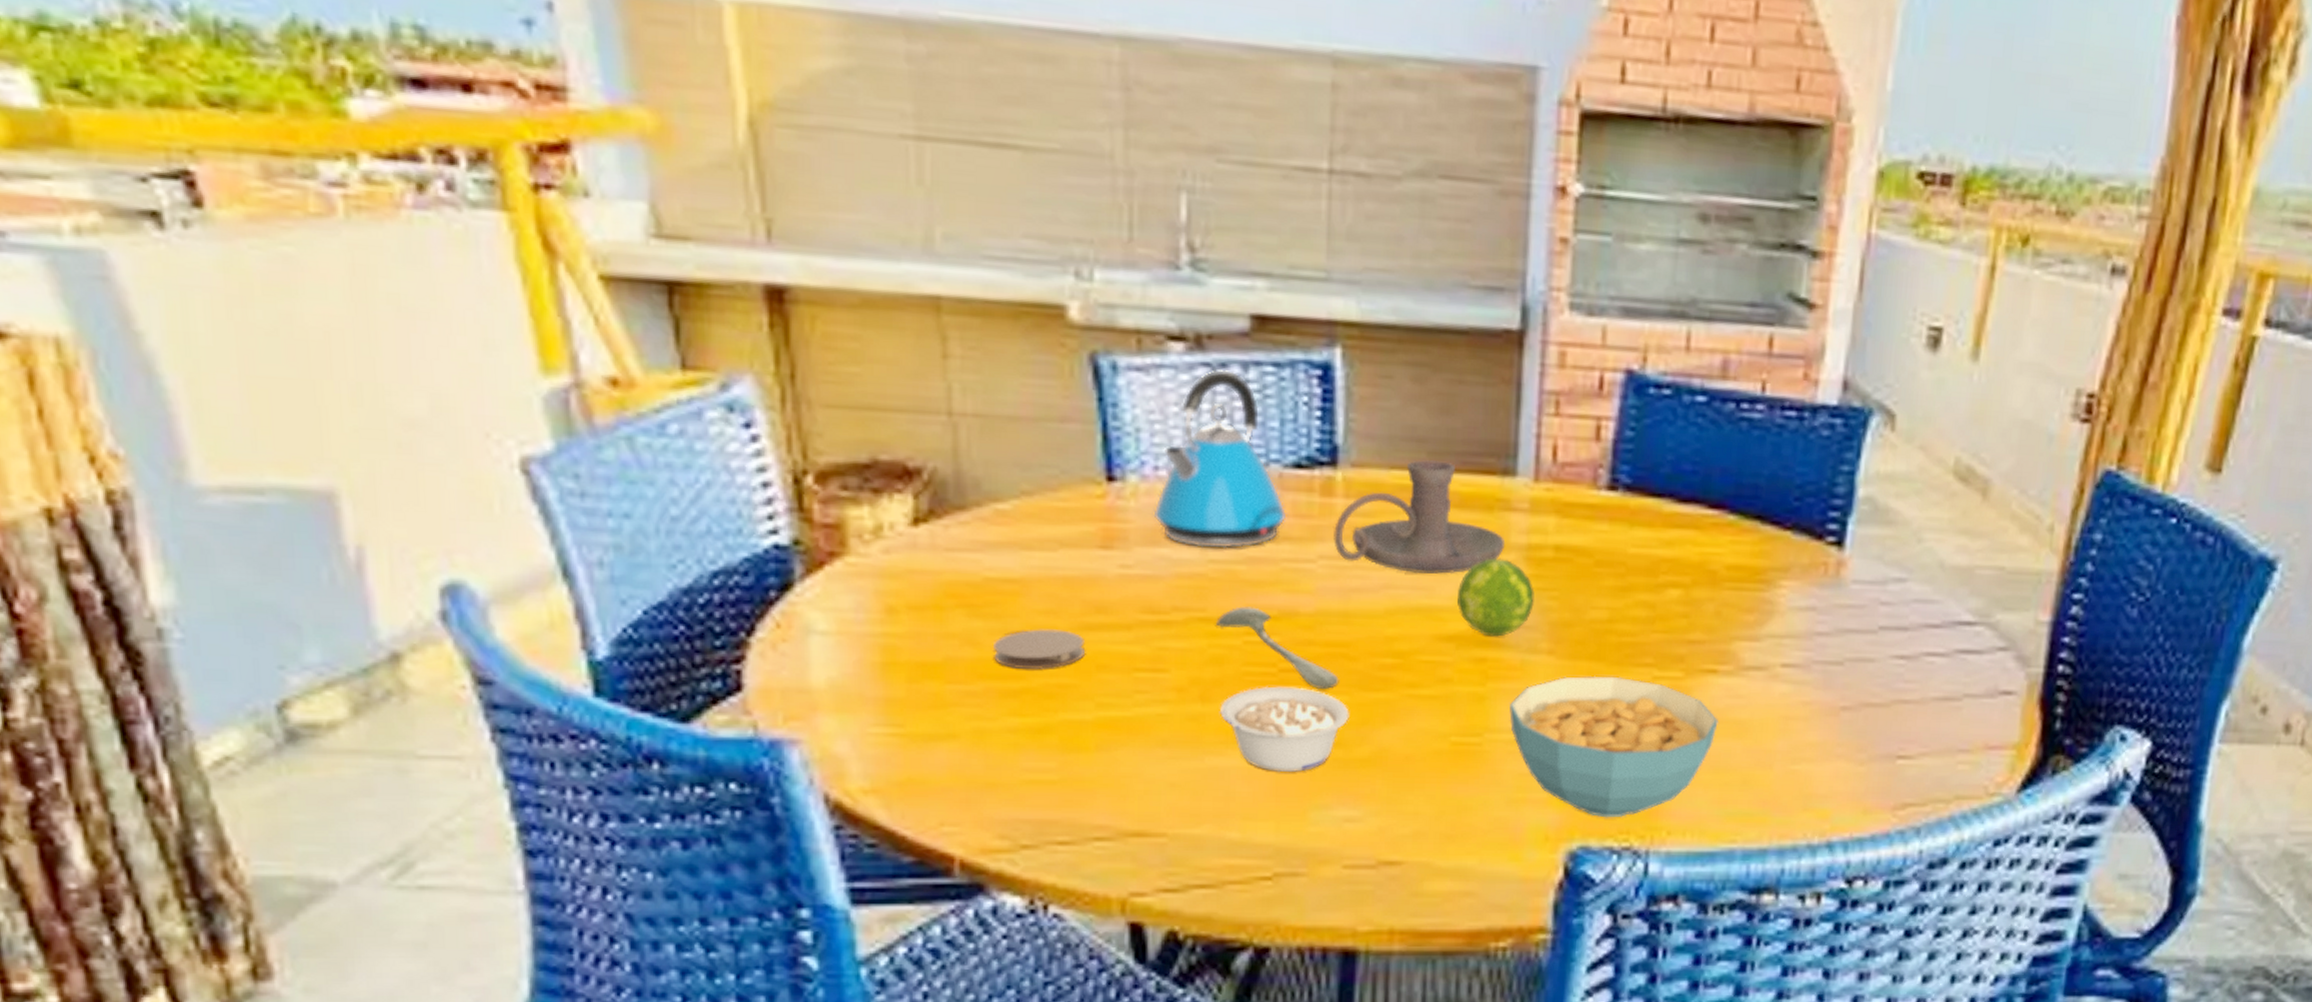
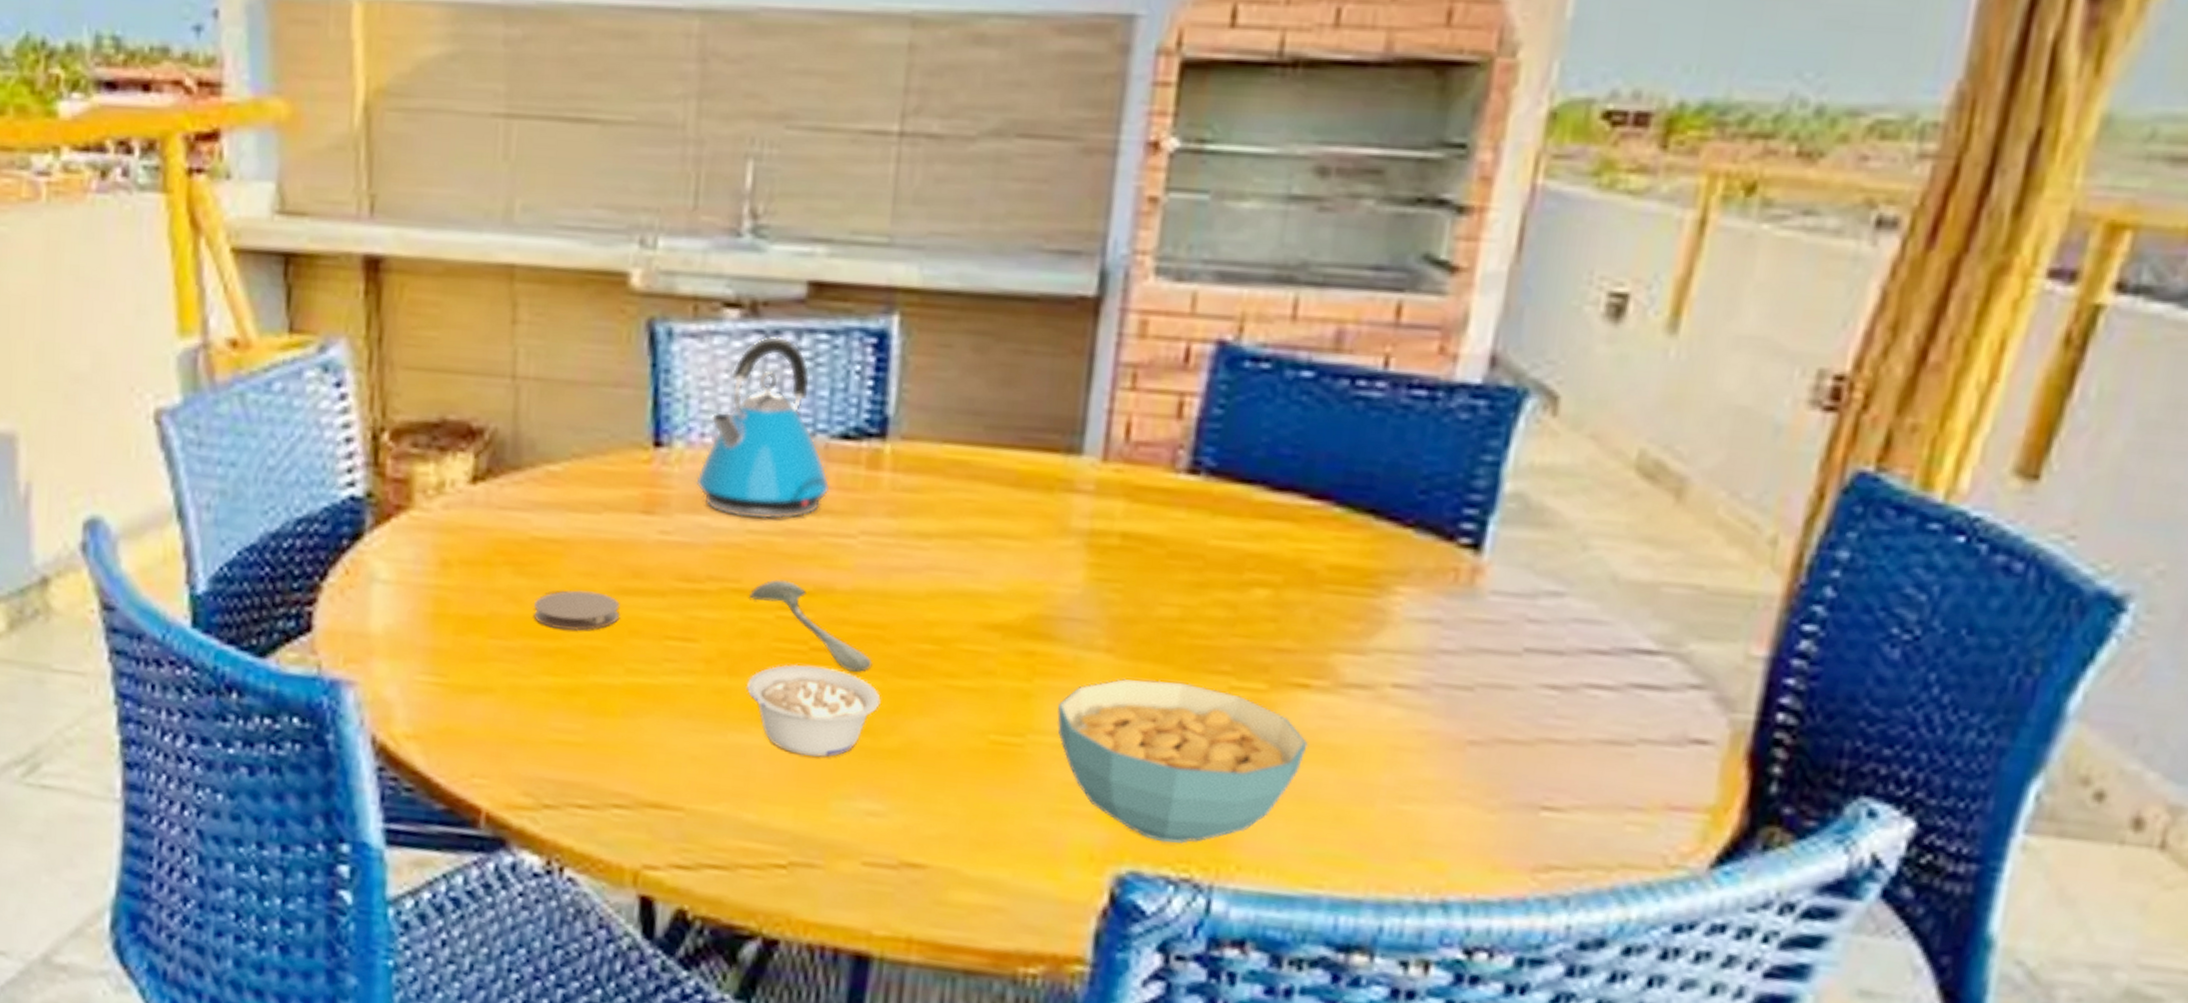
candle holder: present [1334,460,1506,574] -> none [877,434,1065,558]
fruit: present [1457,558,1535,637] -> none [1006,543,1095,630]

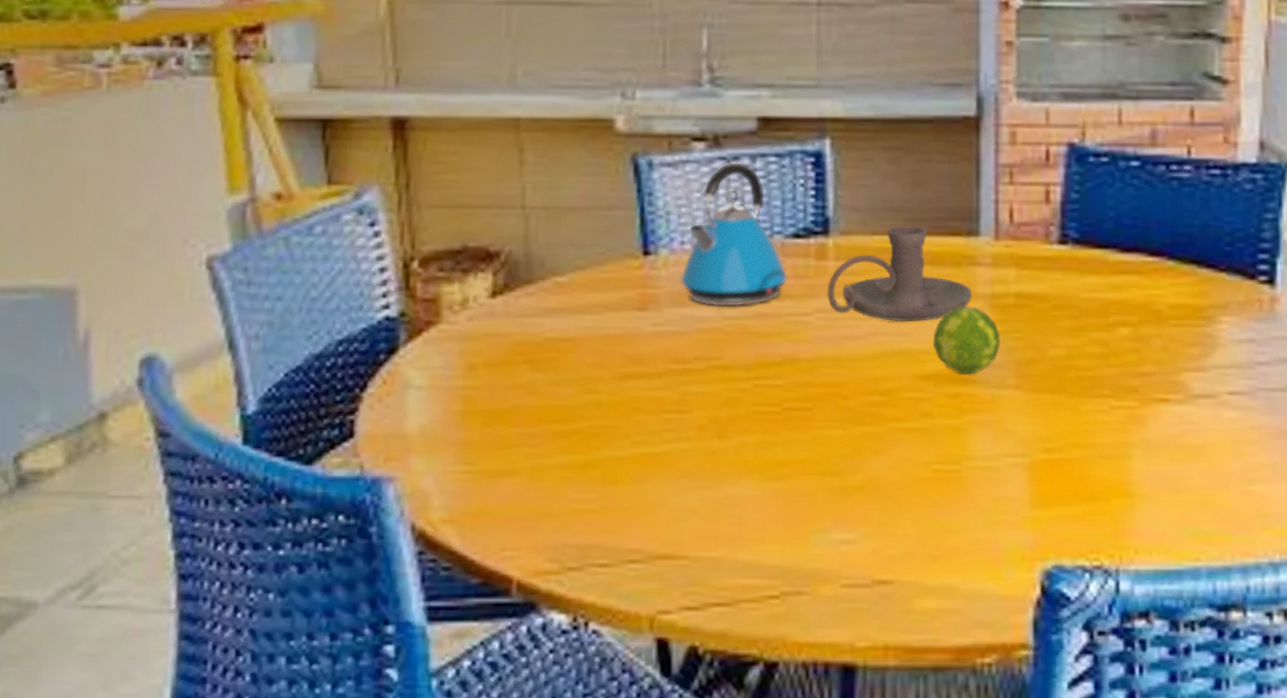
coaster: present [534,590,620,631] -> none [550,379,623,413]
legume: present [745,664,881,757] -> none [733,423,844,500]
spoon: present [750,579,873,673] -> none [731,355,834,426]
candle holder: none [877,434,1065,558] -> present [827,226,973,323]
fruit: none [1006,543,1095,630] -> present [934,306,1000,375]
cereal bowl: present [1056,679,1308,844] -> none [984,407,1174,538]

